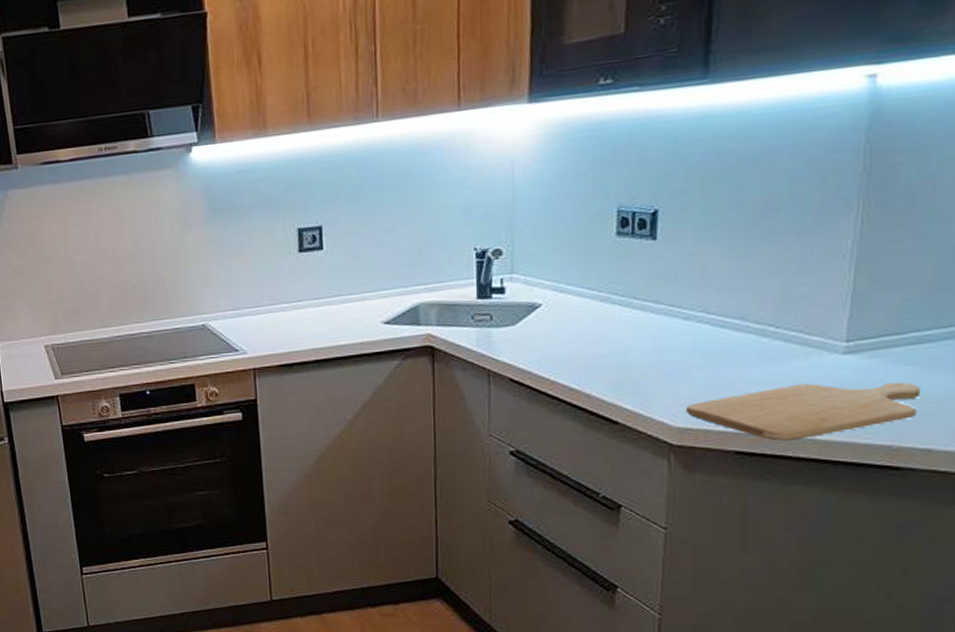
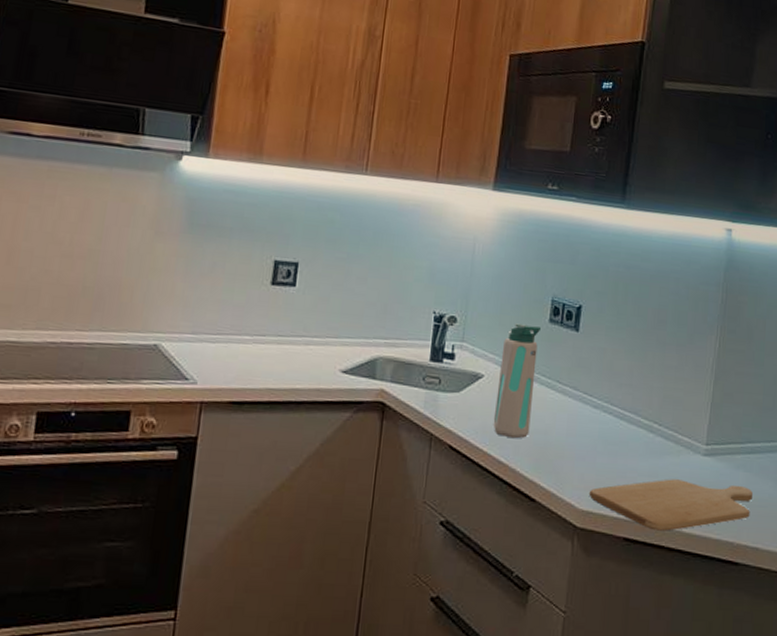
water bottle: none [558,243,608,364] -> present [493,323,542,439]

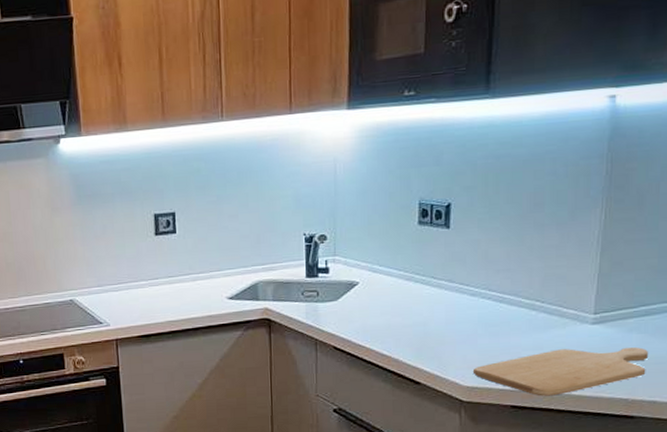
water bottle: present [493,323,542,439] -> none [372,230,411,334]

